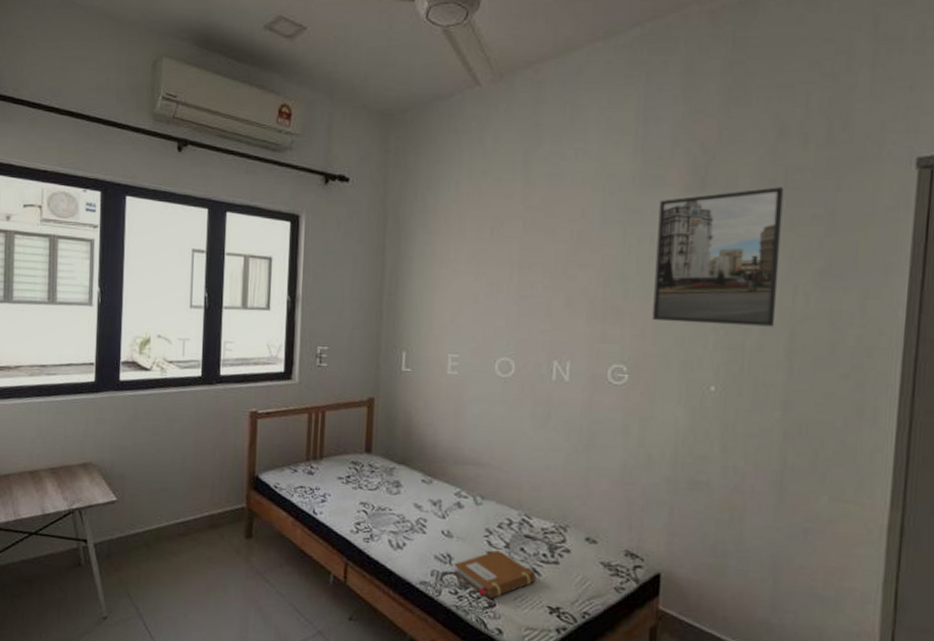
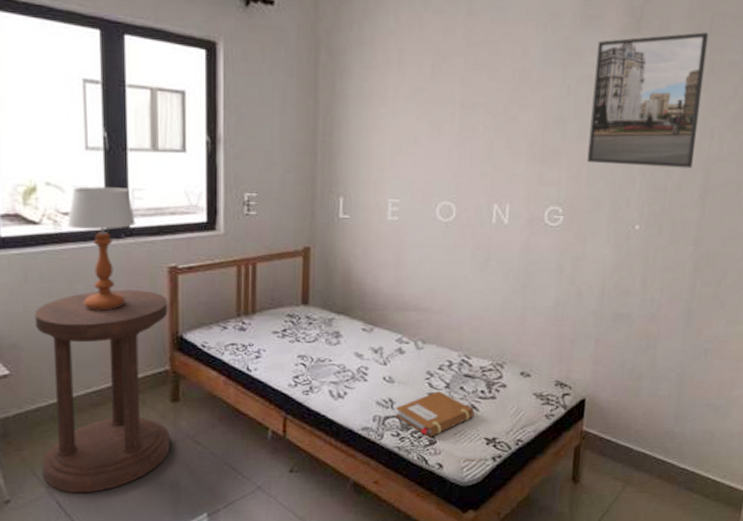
side table: none [135,430,248,618] -> present [34,289,170,493]
table lamp: none [171,339,226,449] -> present [67,186,136,311]

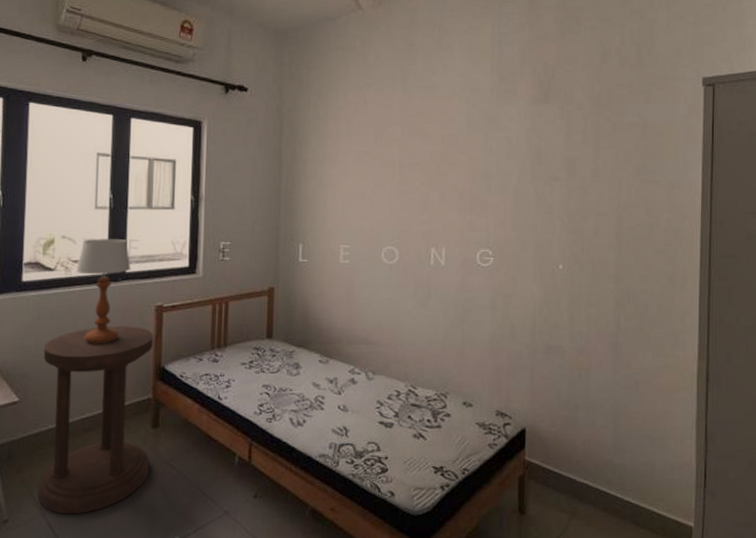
notebook: present [396,390,475,437] -> none [350,419,422,465]
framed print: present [587,32,709,169] -> none [511,100,608,214]

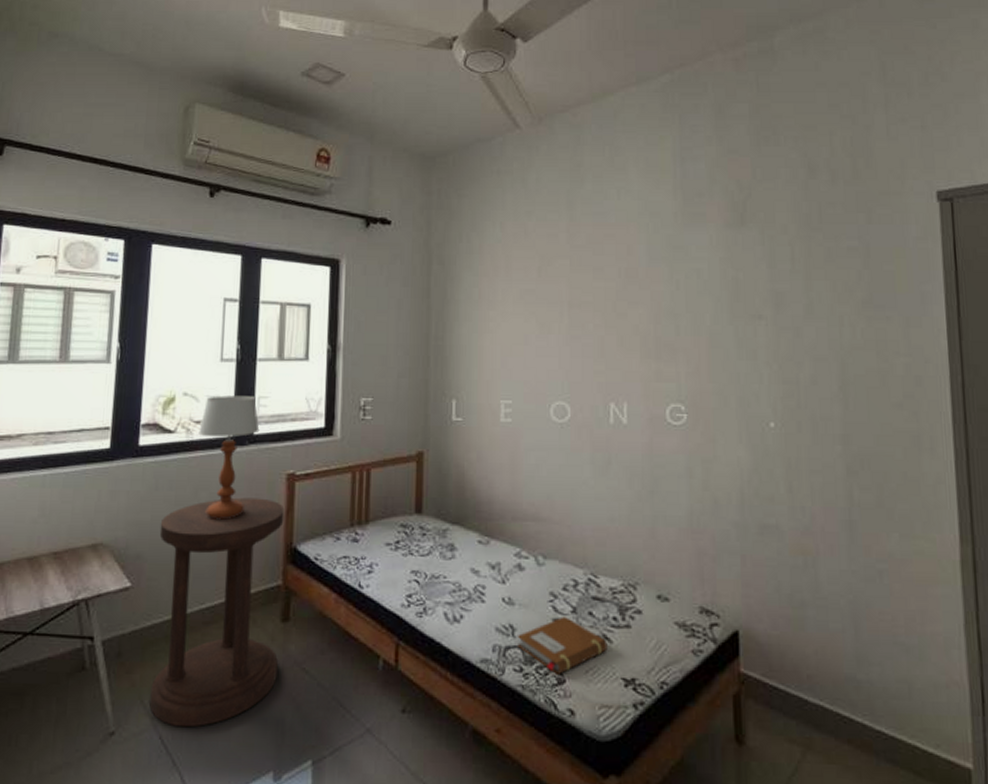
notebook: none [350,419,422,465] -> present [518,615,608,674]

